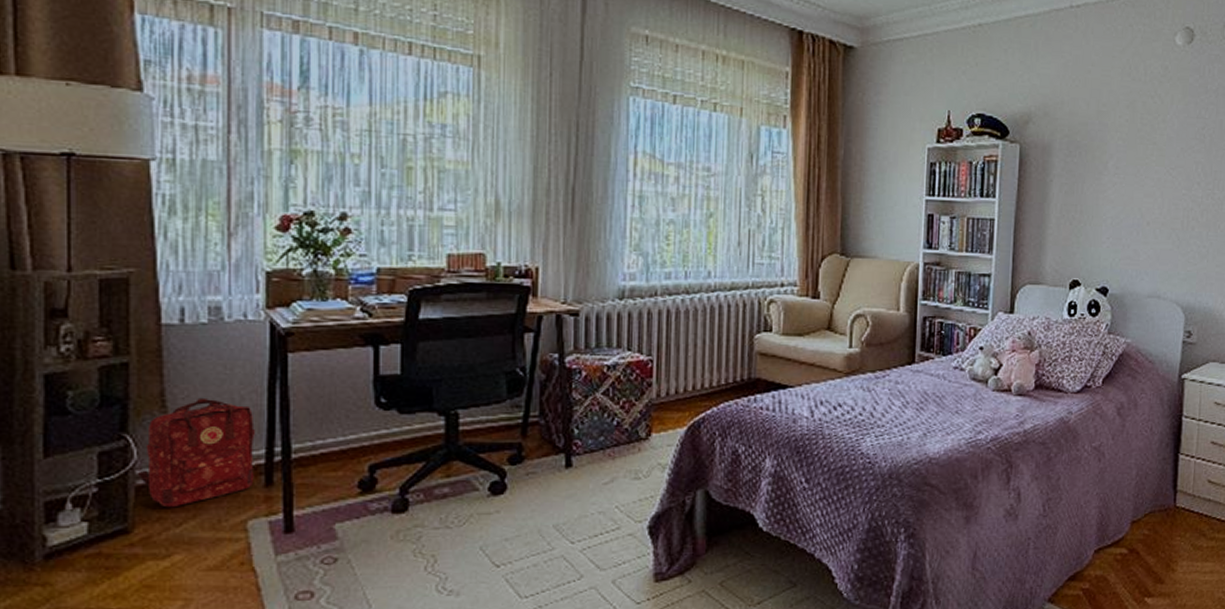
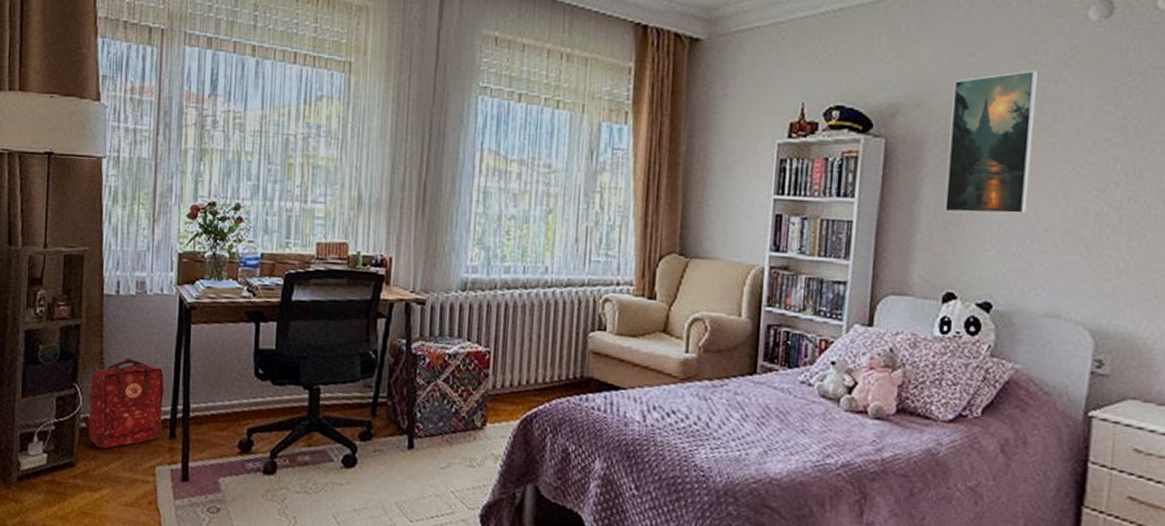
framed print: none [1069,86,1140,211] -> present [944,70,1039,214]

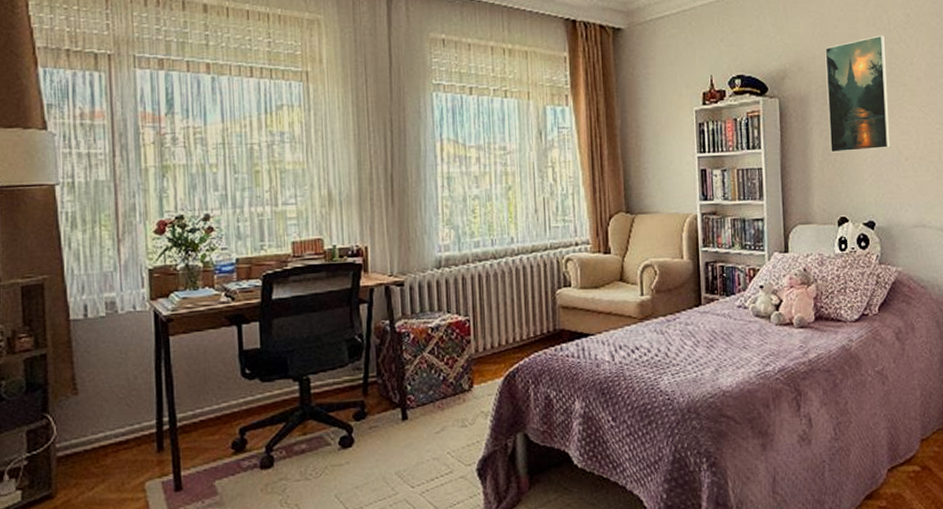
backpack: present [81,358,165,449] -> none [57,379,149,475]

